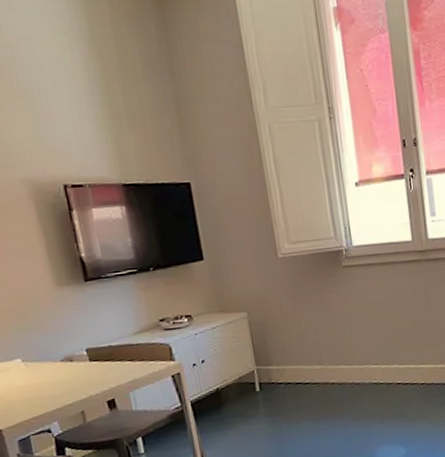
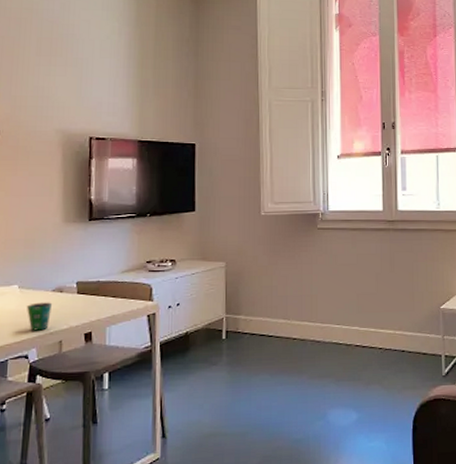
cup: none [35,373,66,405] -> present [26,302,53,331]

